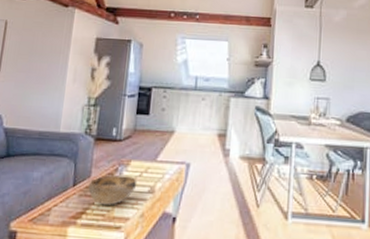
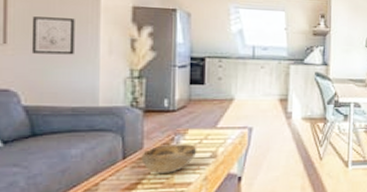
wall art: none [16,48,51,82] -> present [31,16,75,55]

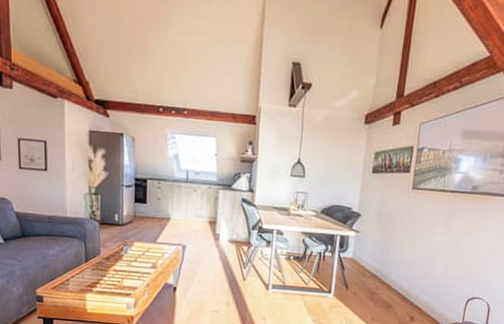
decorative bowl: present [141,144,197,173] -> none [99,253,141,277]

